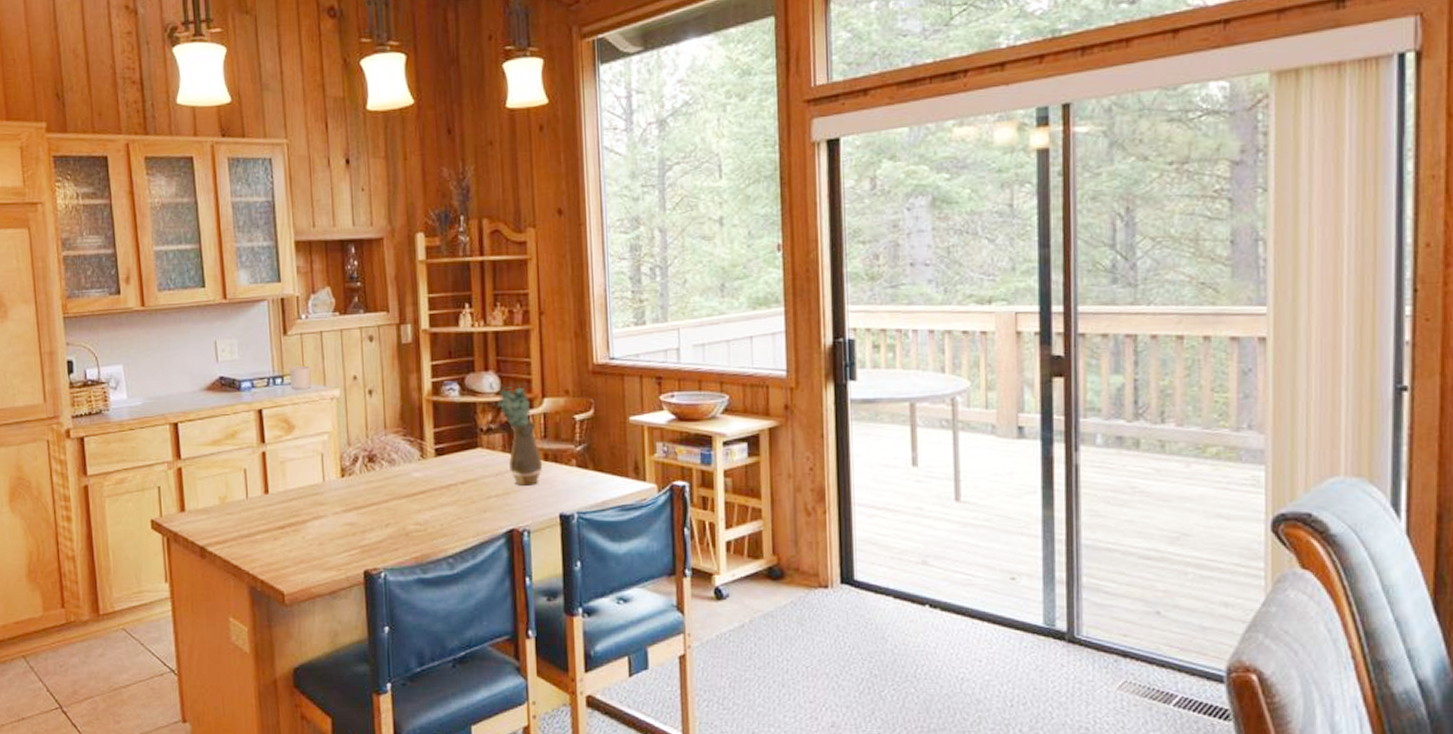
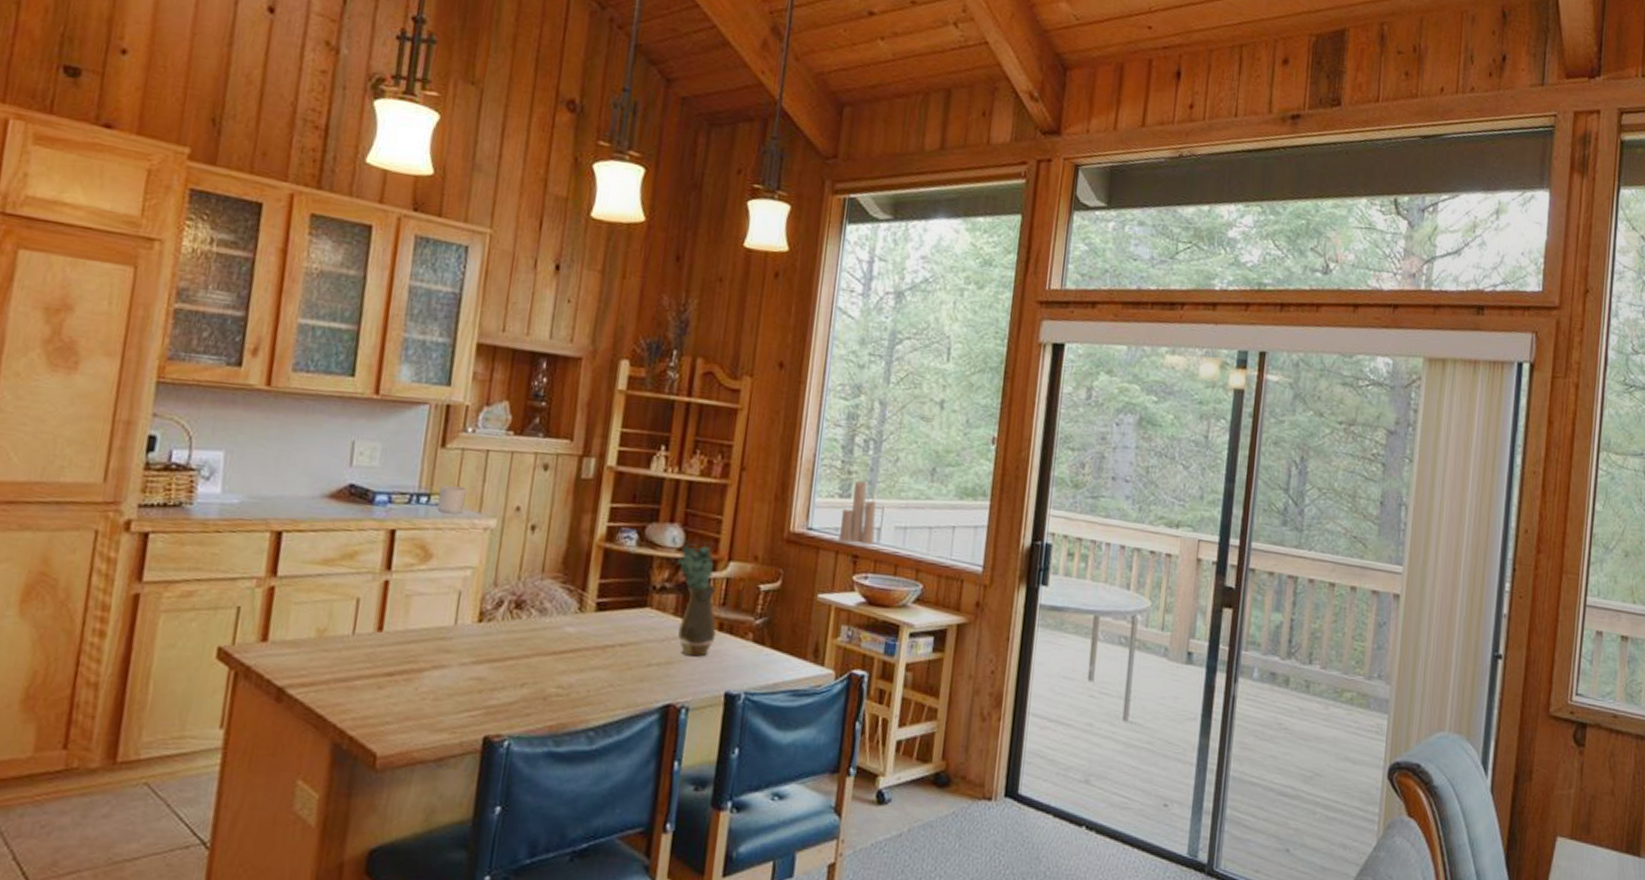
candle: none [639,300,675,367] -> present [838,473,876,546]

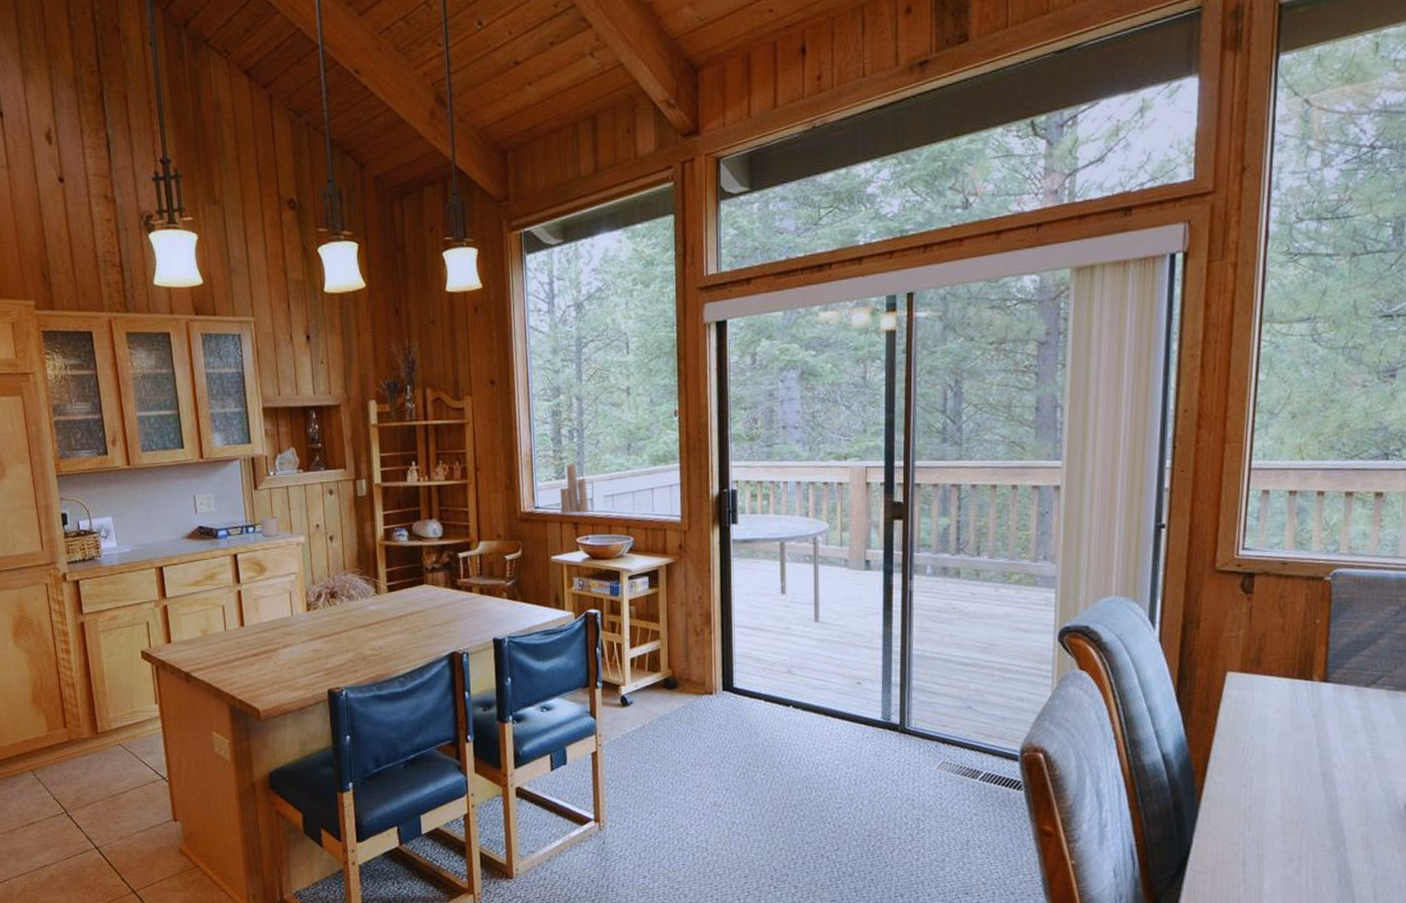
vase: present [676,539,718,657] -> none [440,529,479,616]

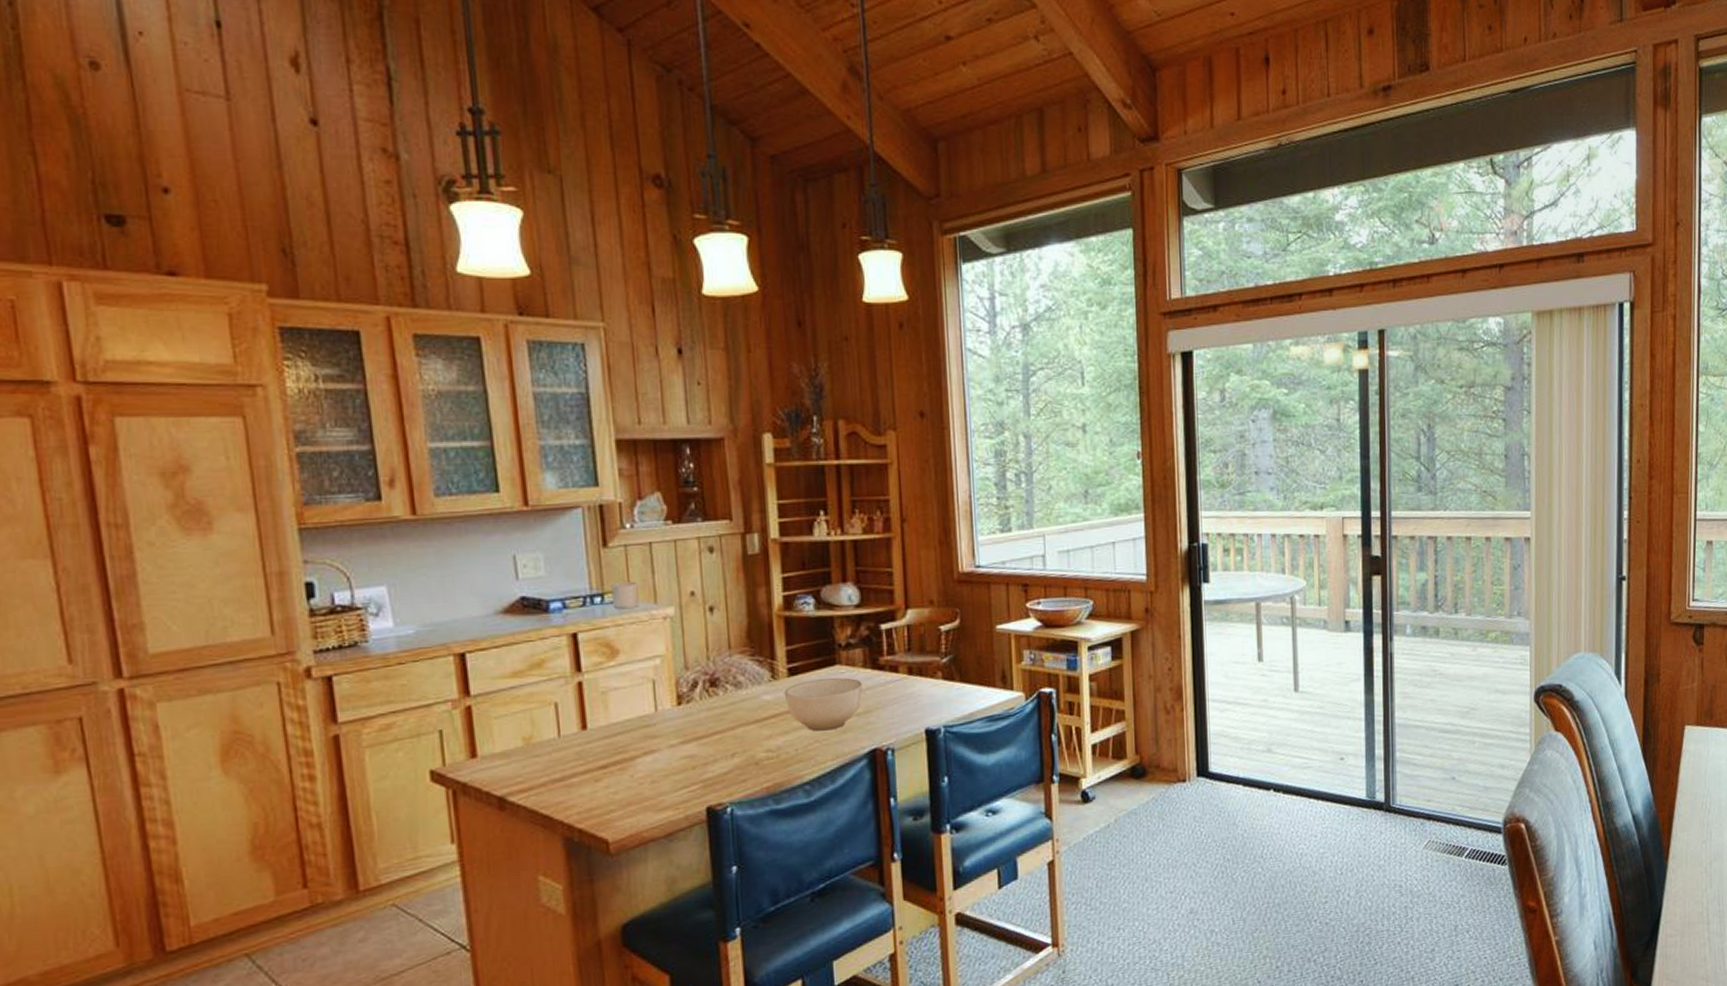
bowl: none [384,595,444,636] -> present [784,677,862,731]
candle: present [559,457,589,515] -> none [1005,506,1041,575]

